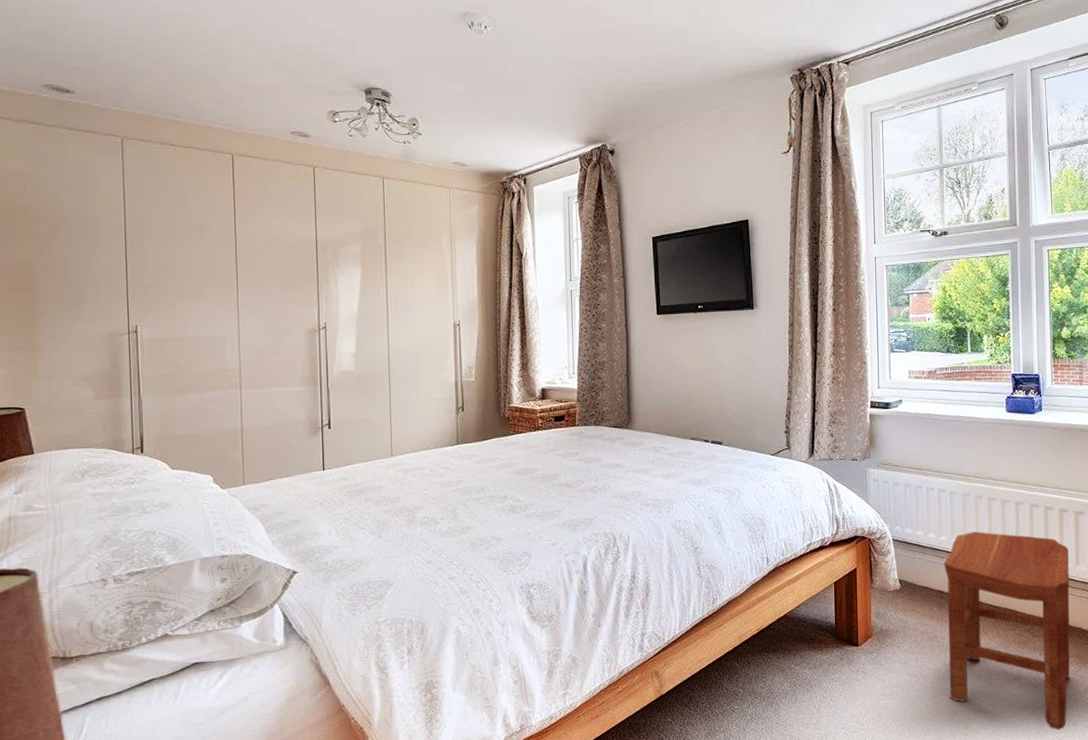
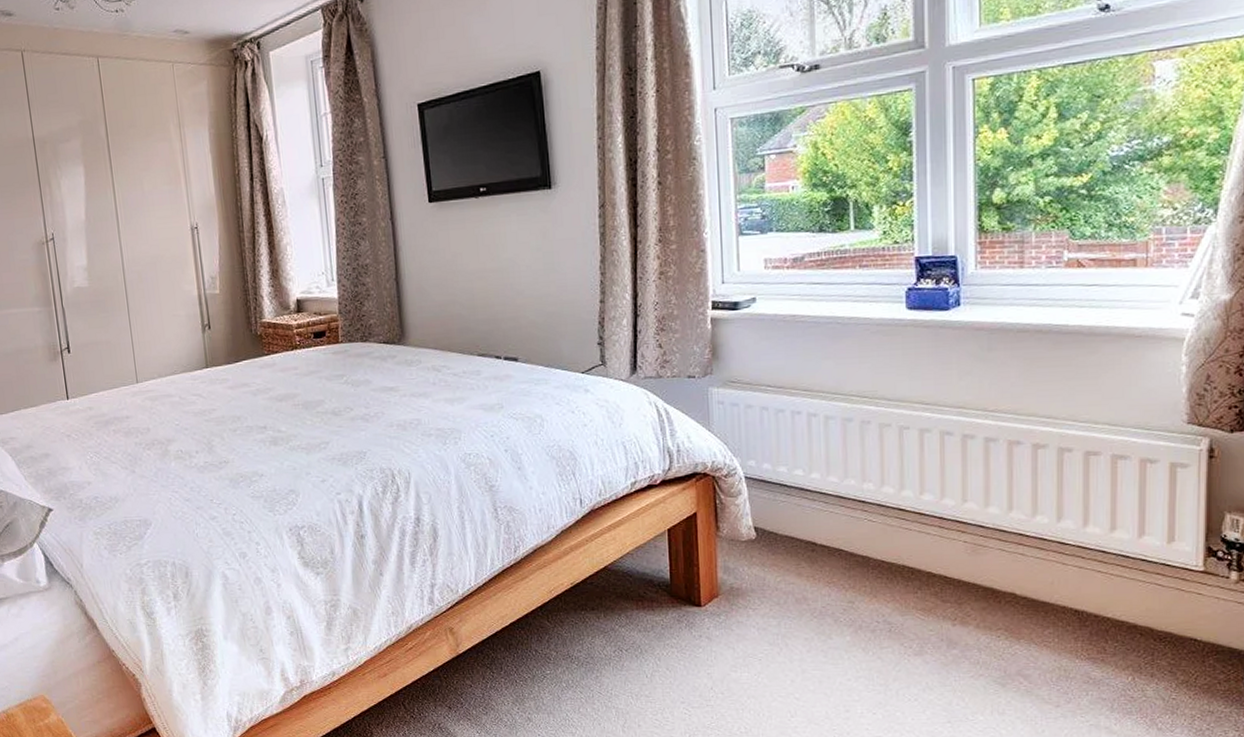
stool: present [944,531,1070,731] -> none [816,467,998,721]

